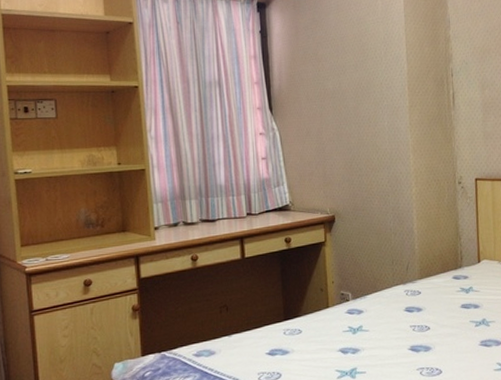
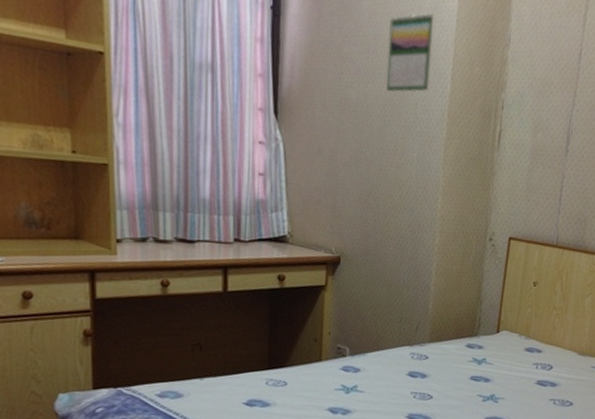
calendar: none [352,14,390,77] -> present [387,13,434,93]

